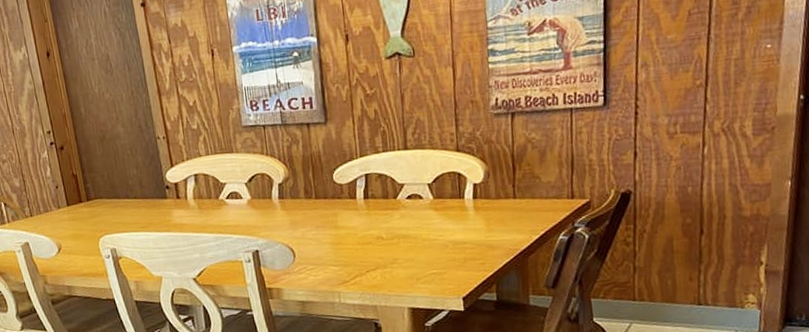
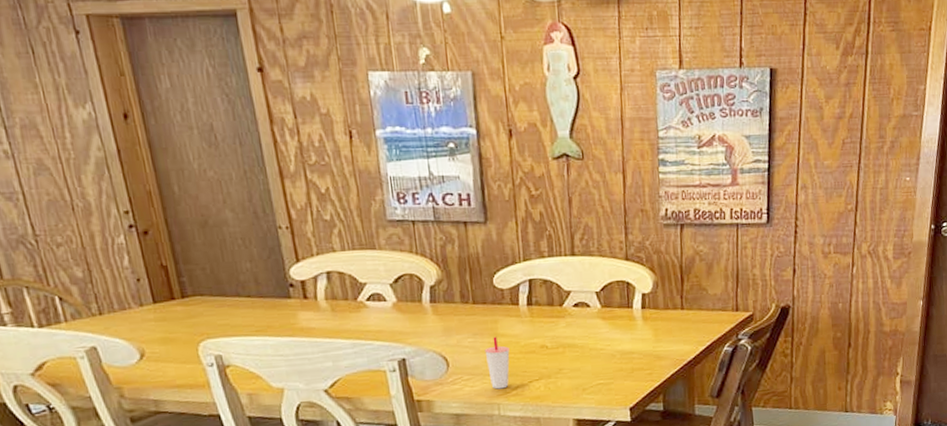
cup: none [326,229,349,279] -> present [484,336,510,390]

